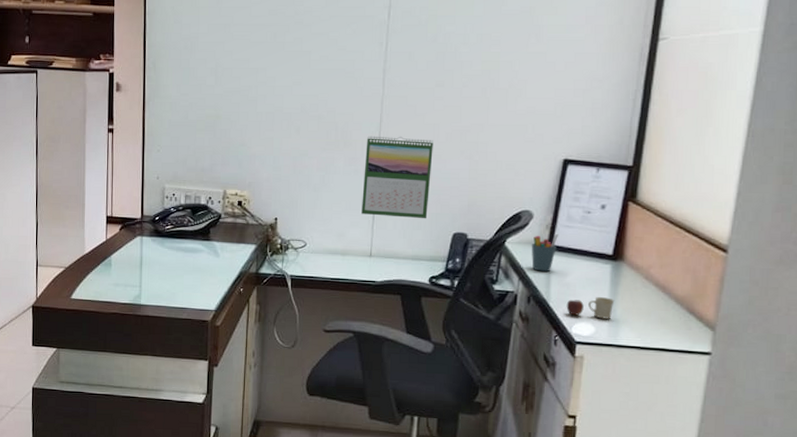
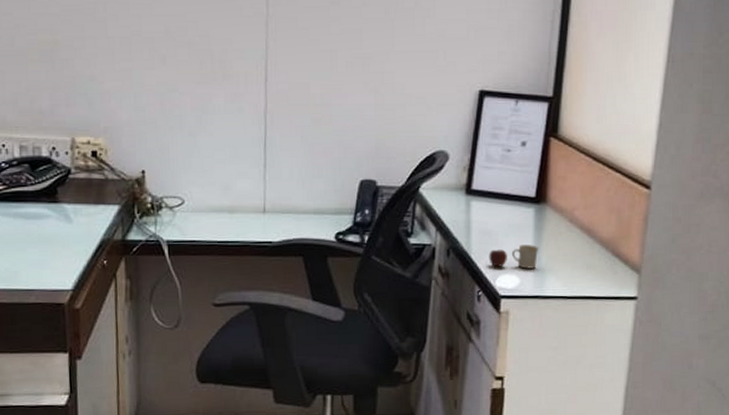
calendar: present [361,136,433,219] -> none [249,65,332,165]
pen holder: present [531,234,558,271] -> none [448,177,477,220]

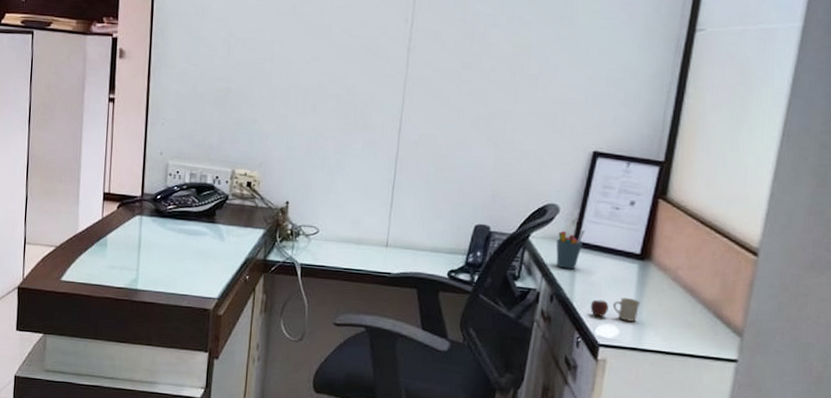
pen holder: none [448,177,477,220] -> present [556,230,585,269]

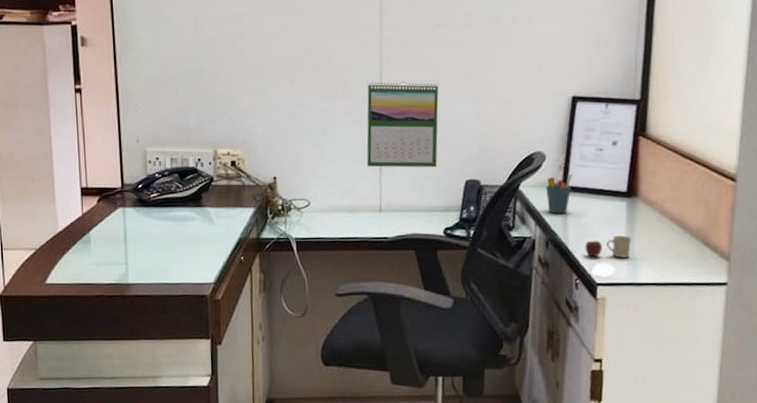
calendar: none [379,118,458,209] -> present [367,81,439,168]

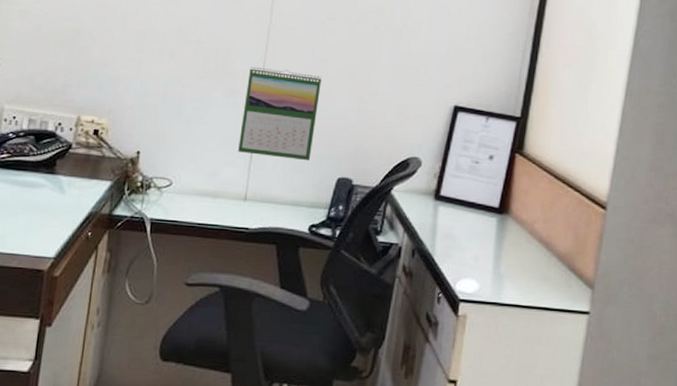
pen holder: present [545,174,572,214] -> none [418,184,446,223]
mug: present [585,235,632,258] -> none [451,252,499,276]

